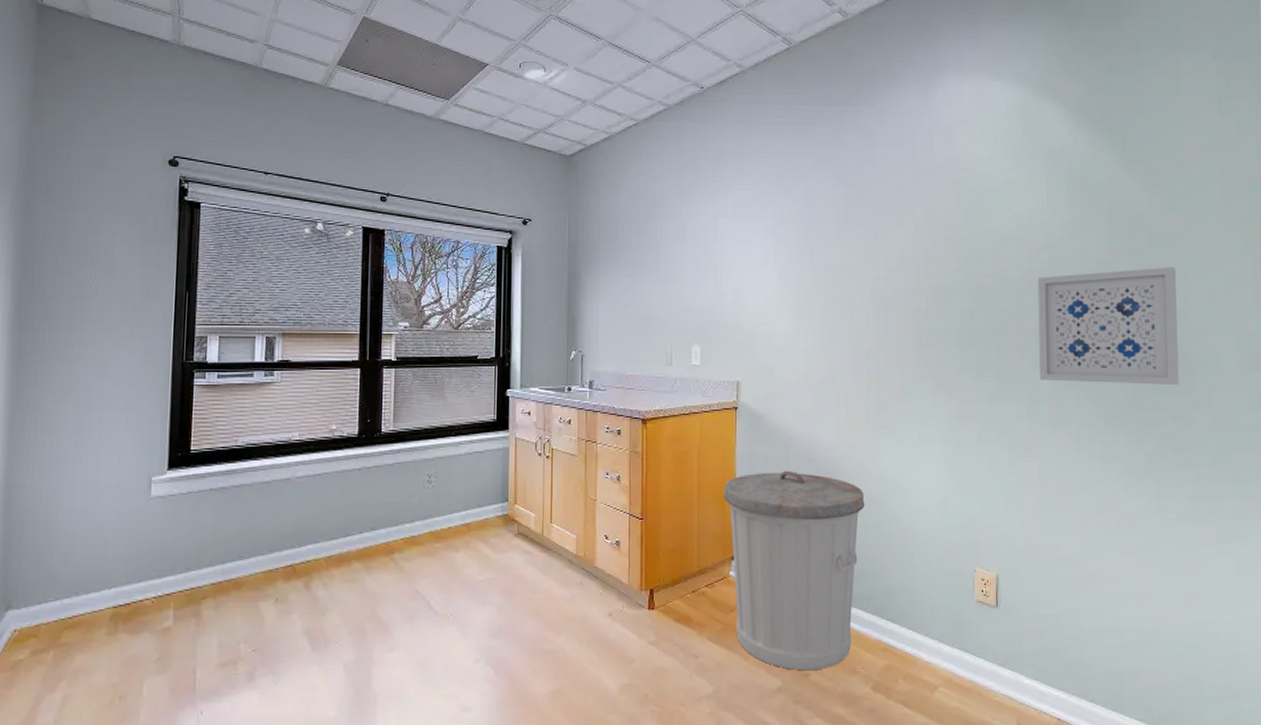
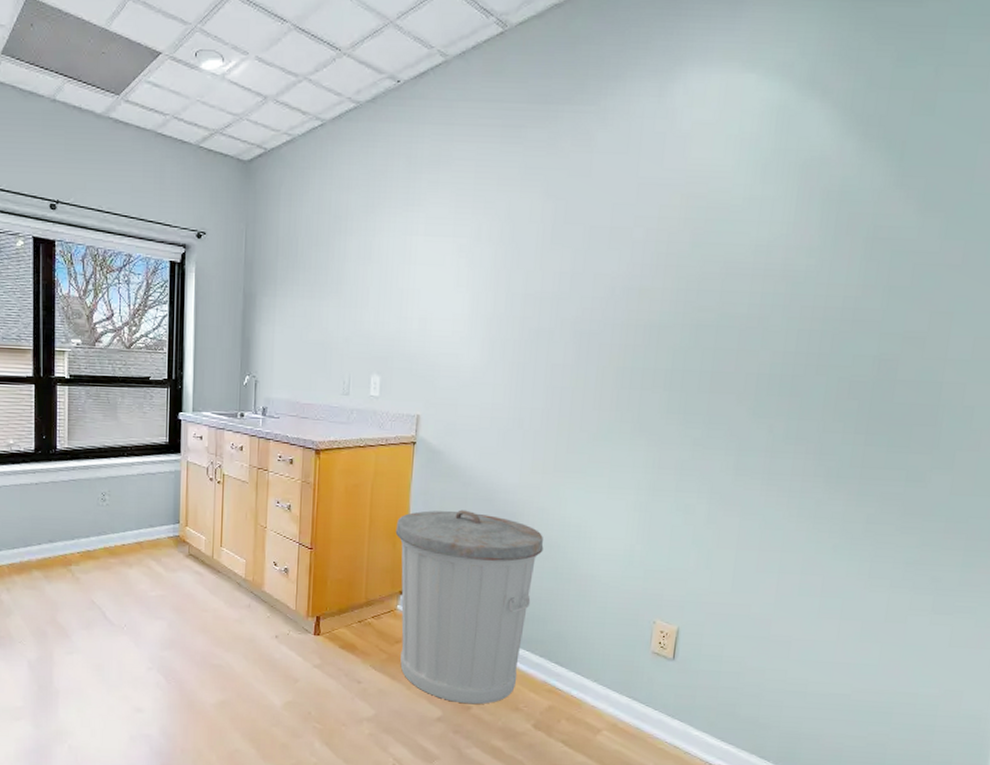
wall art: present [1037,266,1179,386] -> none [755,305,940,443]

